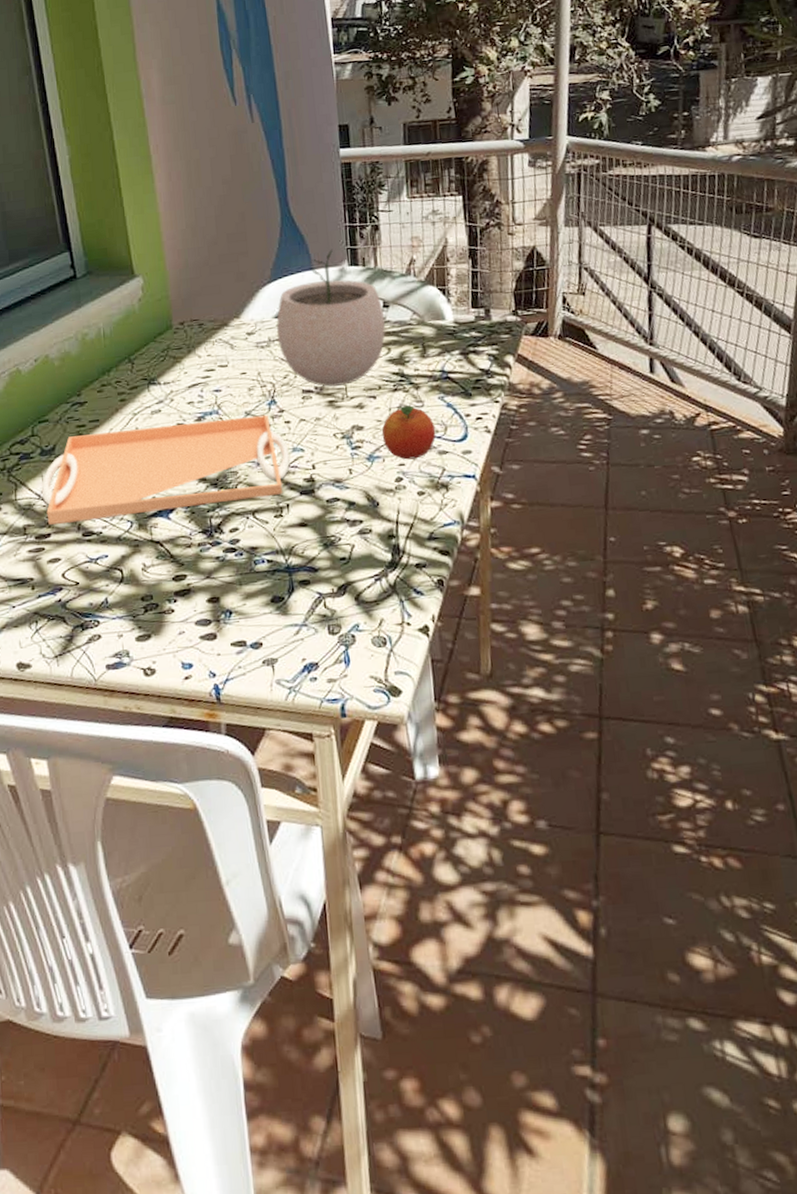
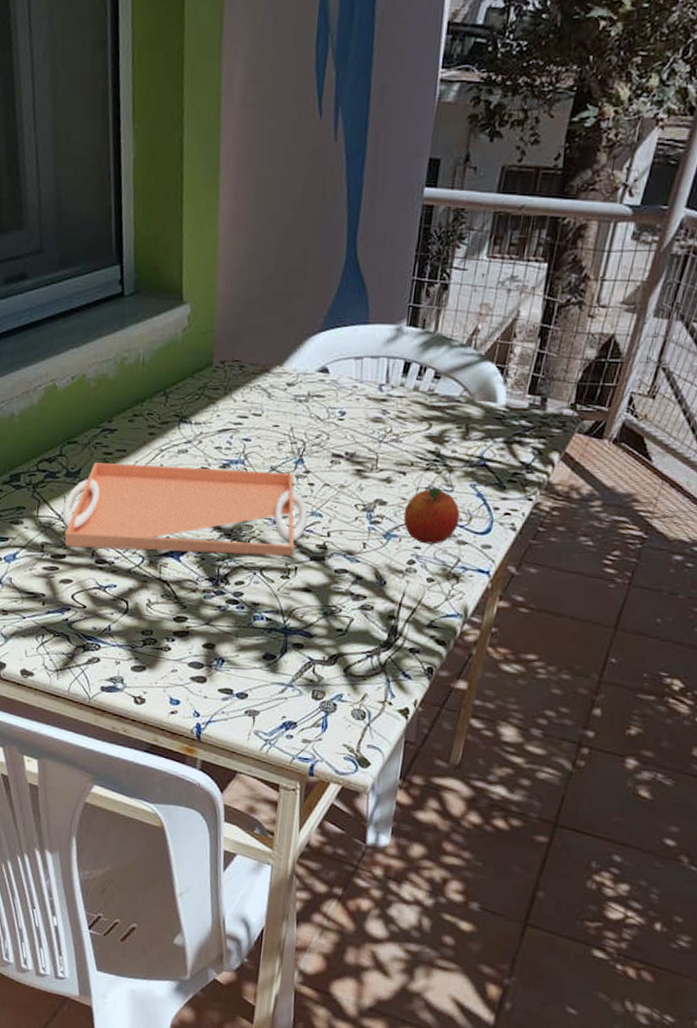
plant pot: present [276,249,386,387] -> none [316,304,433,456]

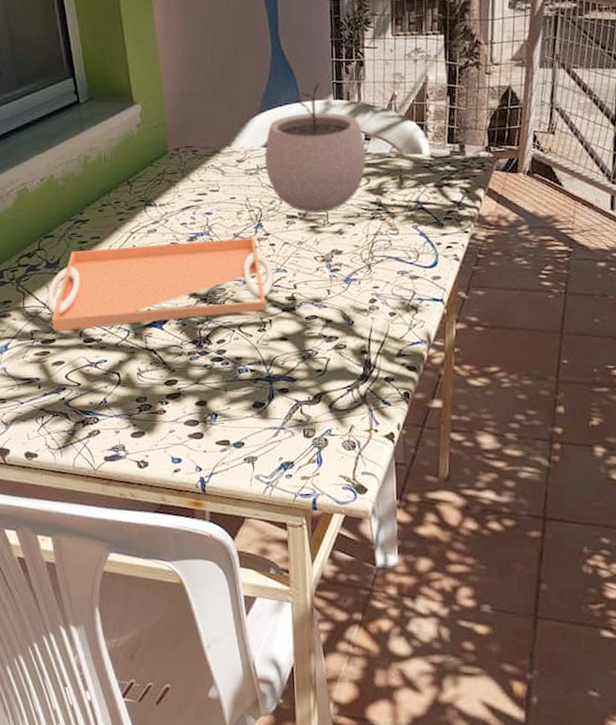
plant pot: none [316,304,433,456] -> present [264,82,366,213]
fruit: present [403,487,460,545] -> none [359,232,409,283]

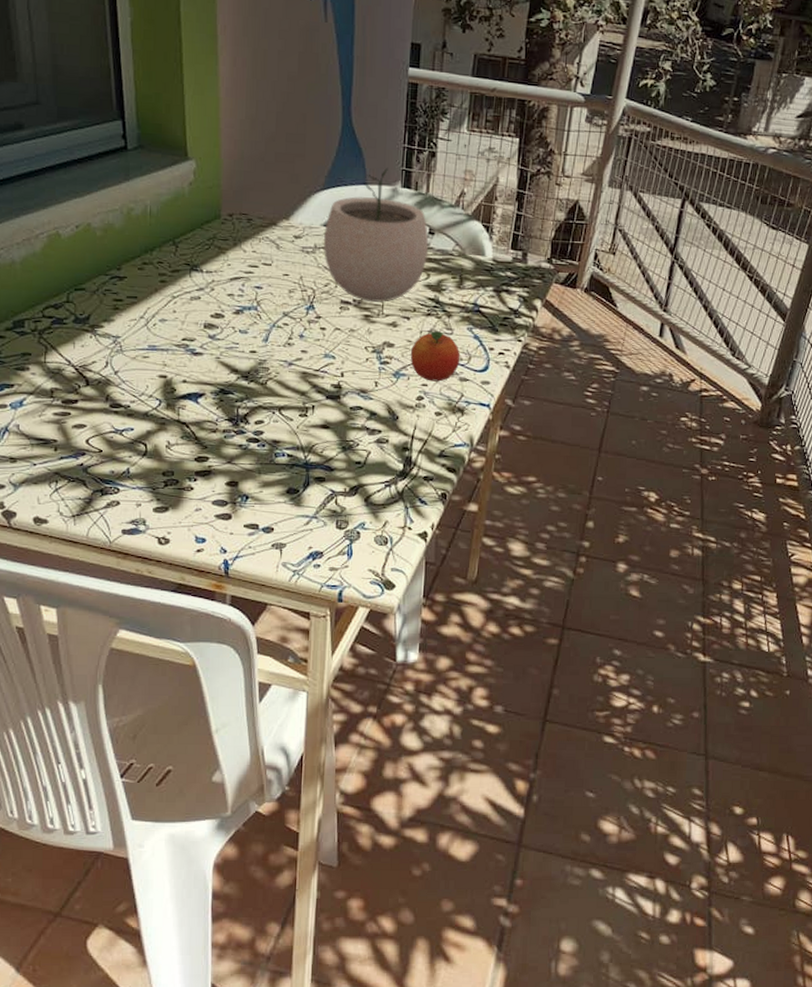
serving tray: present [47,237,274,331] -> none [72,309,322,396]
fruit: none [359,232,409,283] -> present [410,330,460,382]

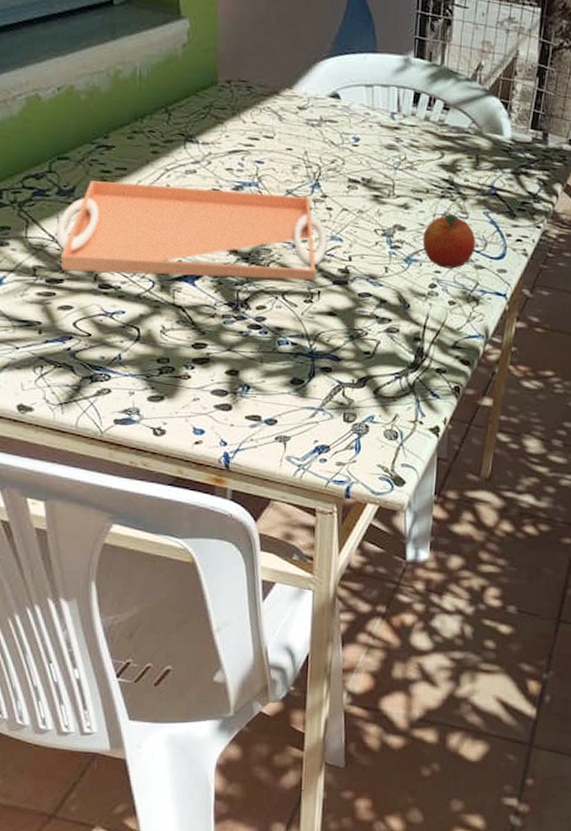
serving tray: none [72,309,322,396] -> present [56,181,328,280]
plant pot: present [323,167,429,302] -> none [329,35,443,182]

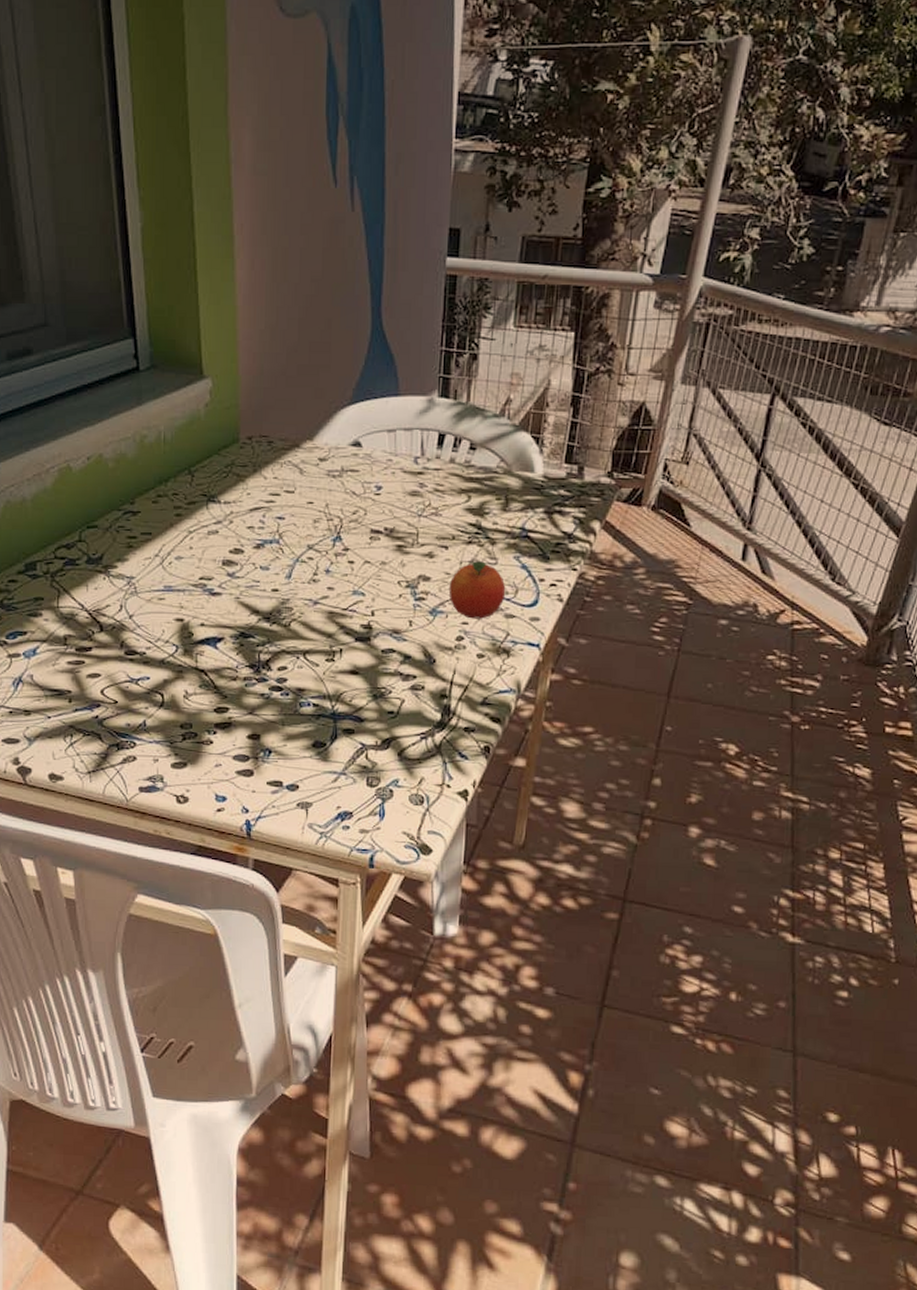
serving tray: present [56,181,328,280] -> none [85,547,350,639]

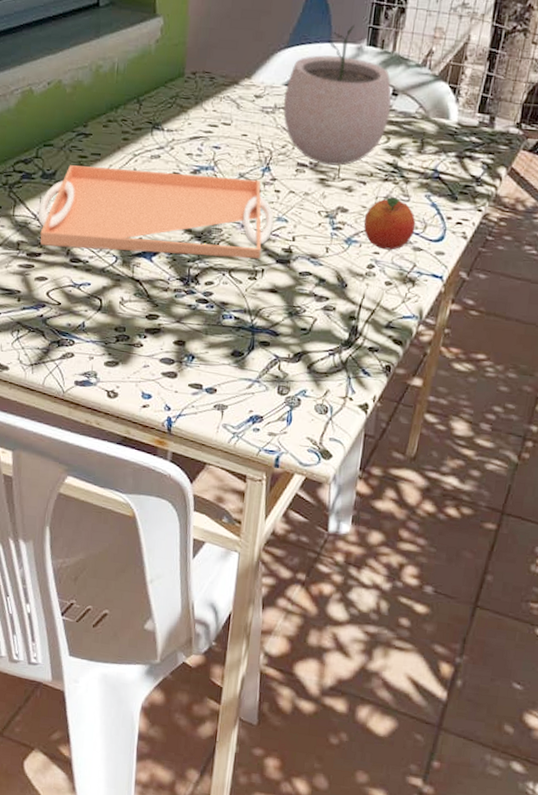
serving tray: none [85,547,350,639] -> present [37,165,274,259]
plant pot: none [350,375,470,530] -> present [282,24,391,166]

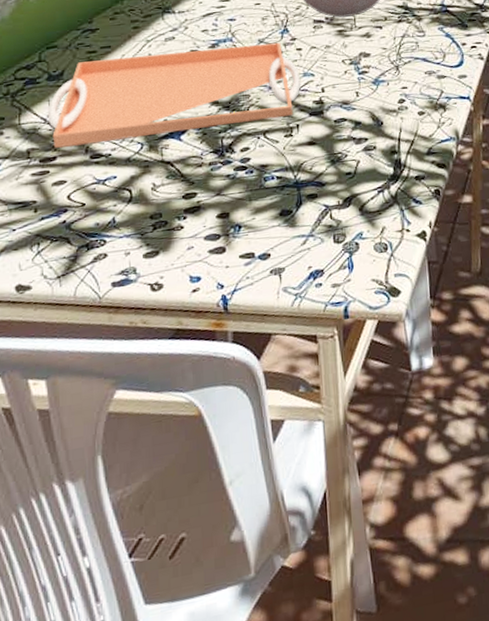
fruit: present [363,196,416,250] -> none [386,34,436,84]

